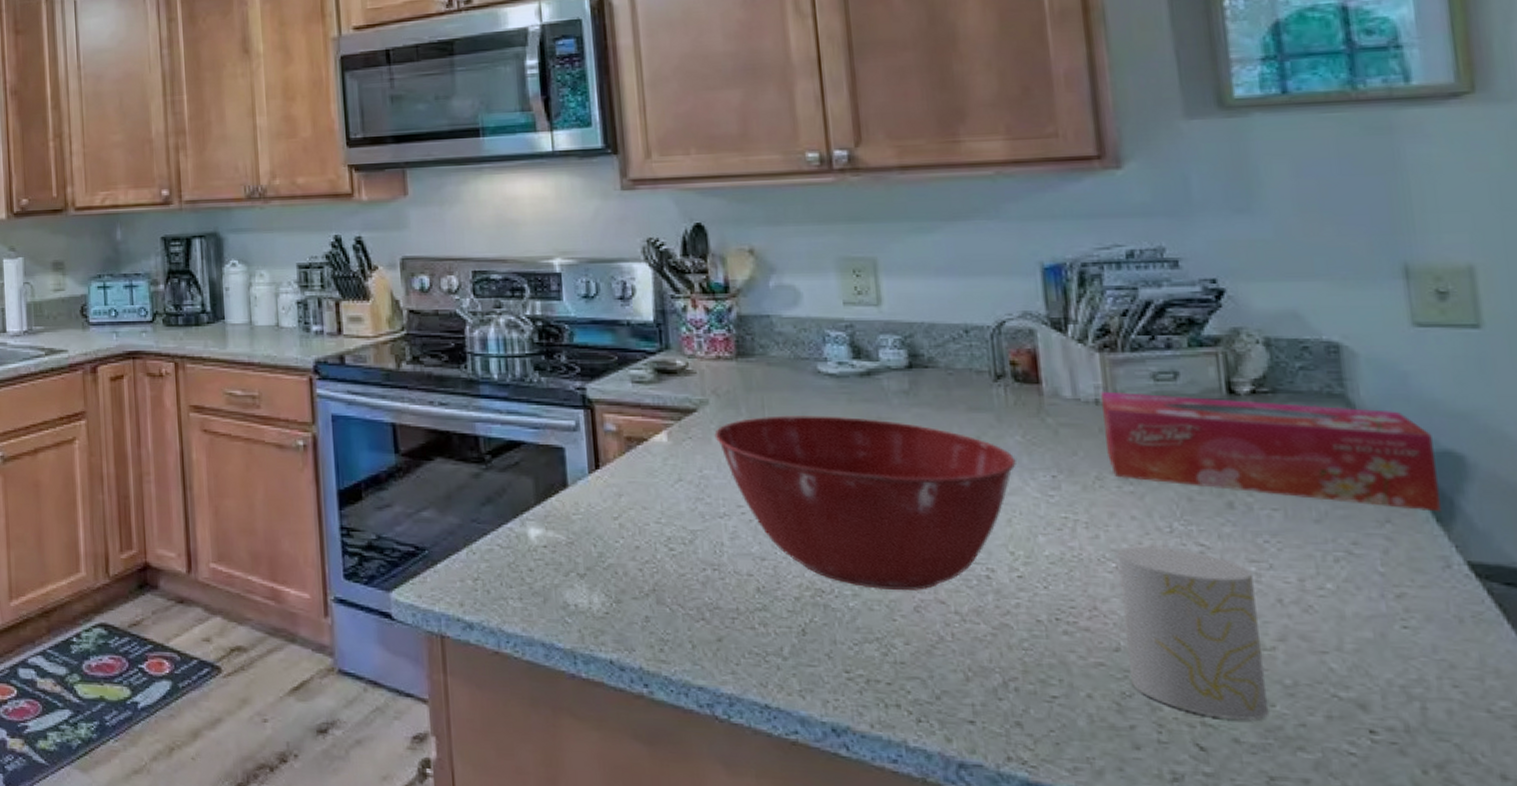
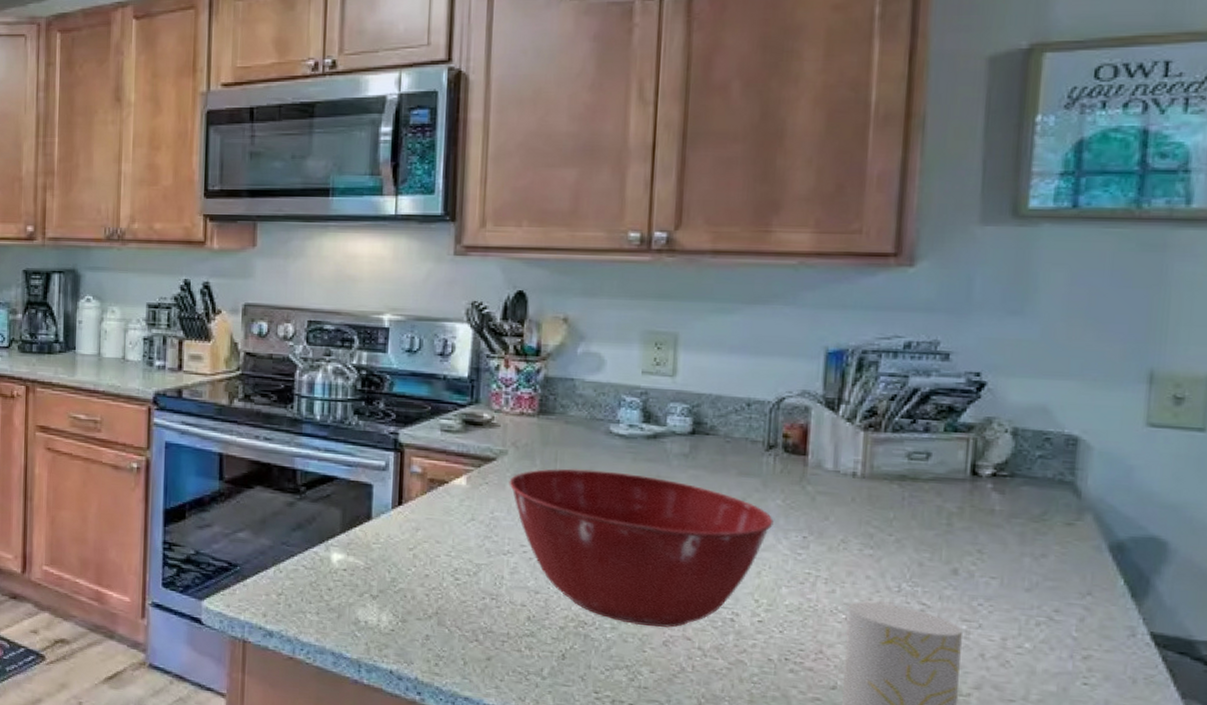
tissue box: present [1099,391,1443,512] -> none [855,465,1143,589]

